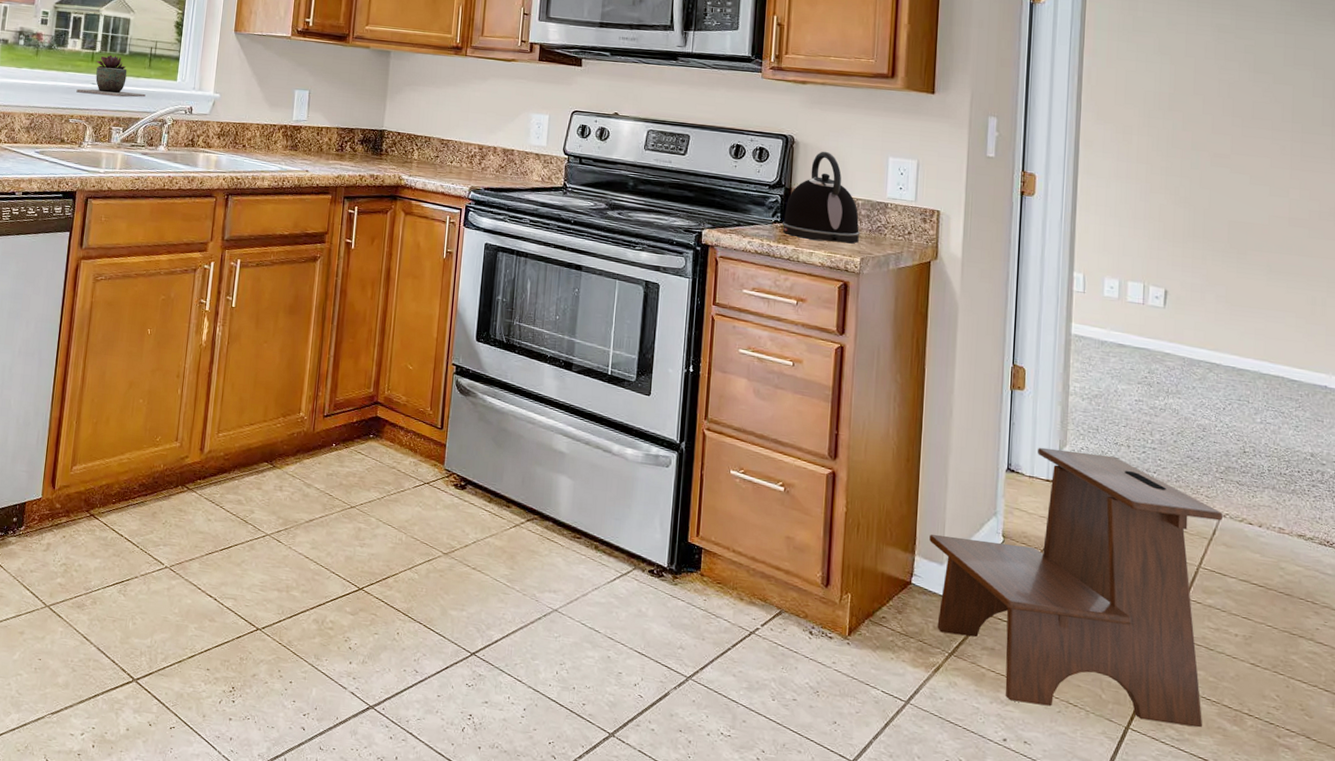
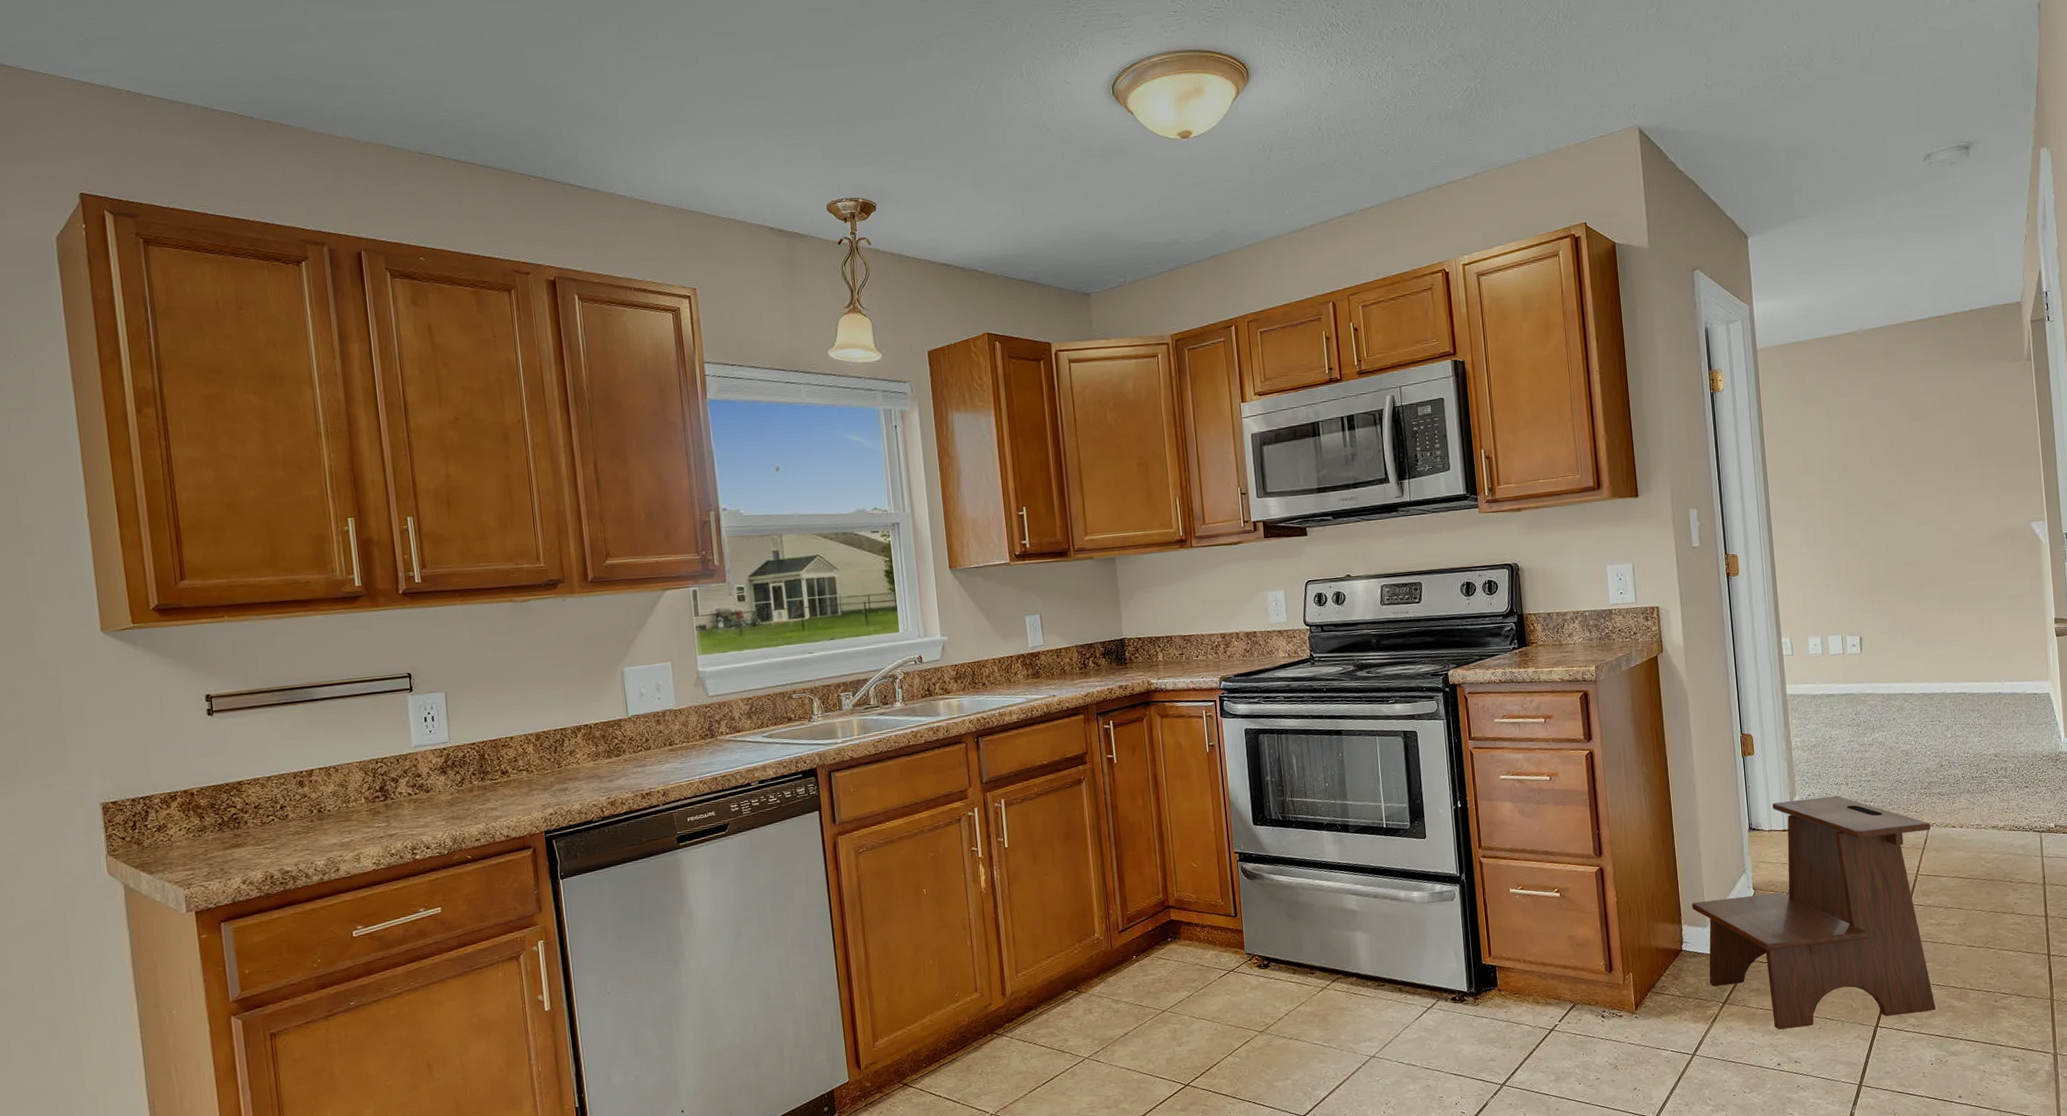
succulent plant: present [76,55,146,98] -> none [793,618,869,666]
kettle: present [782,151,860,244] -> none [1519,572,1592,659]

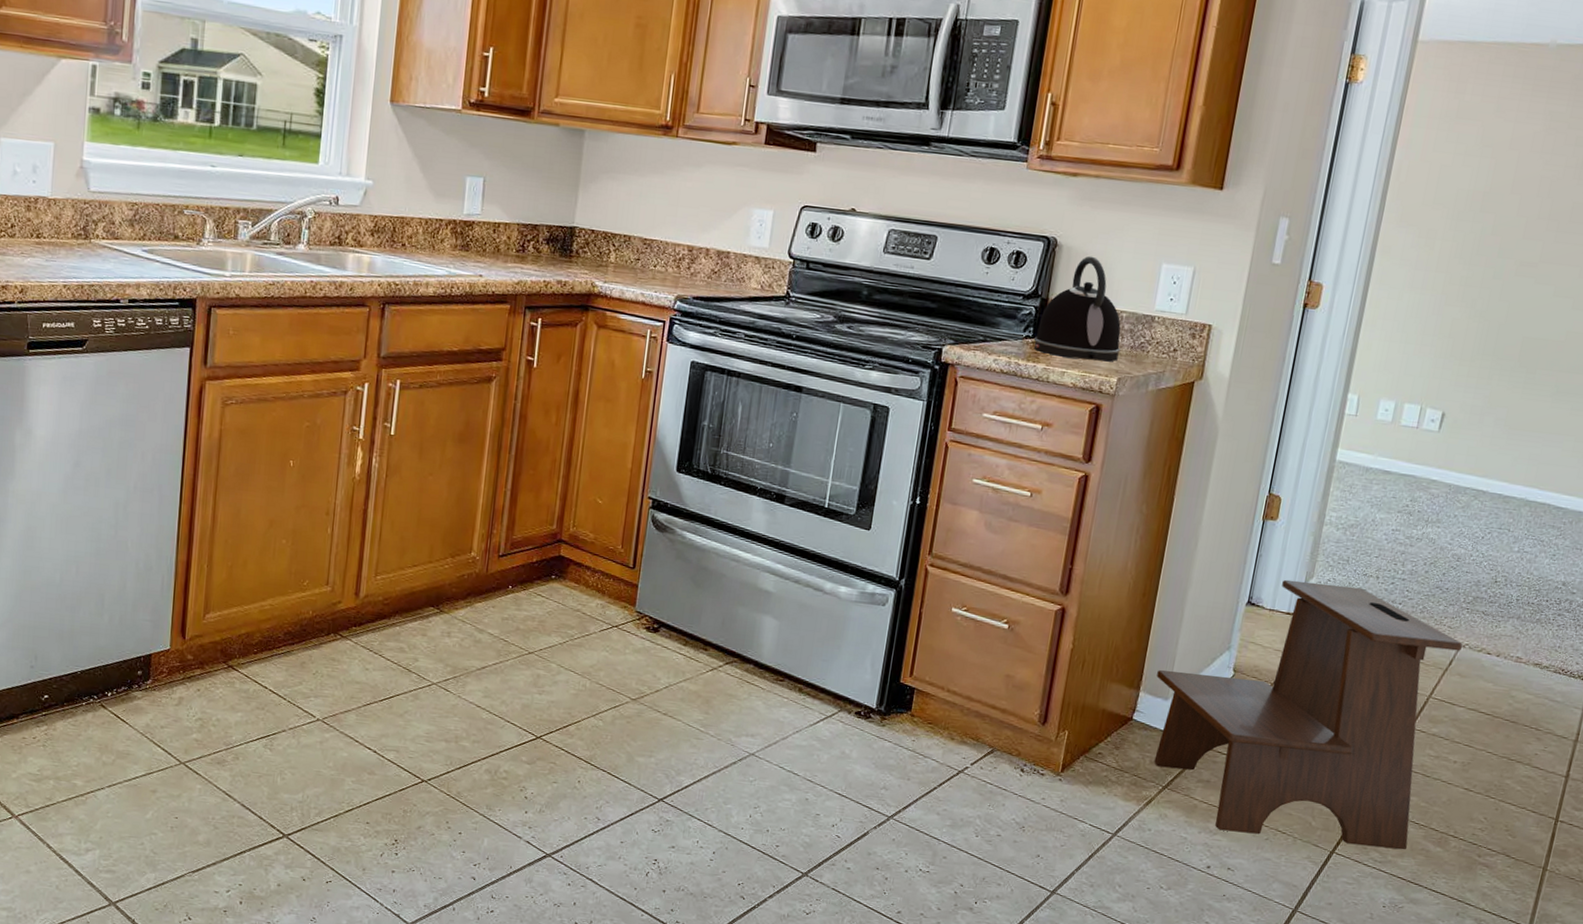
kettle: none [1519,572,1592,659] -> present [1033,256,1121,362]

